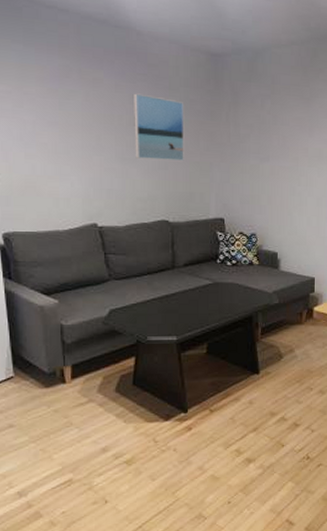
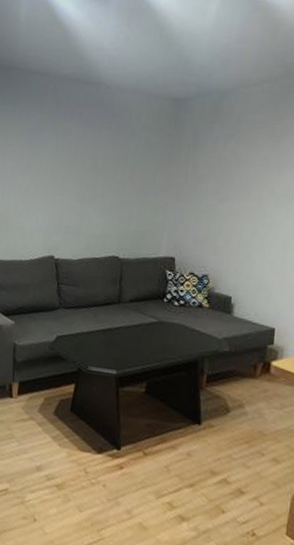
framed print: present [134,93,184,162] -> none [93,140,143,202]

